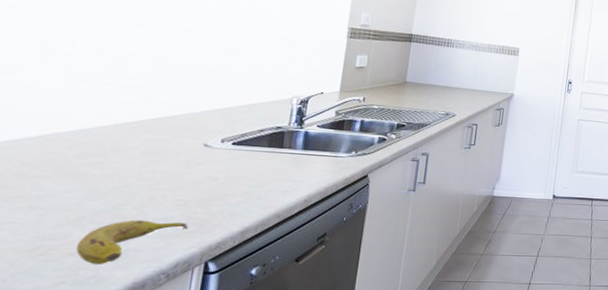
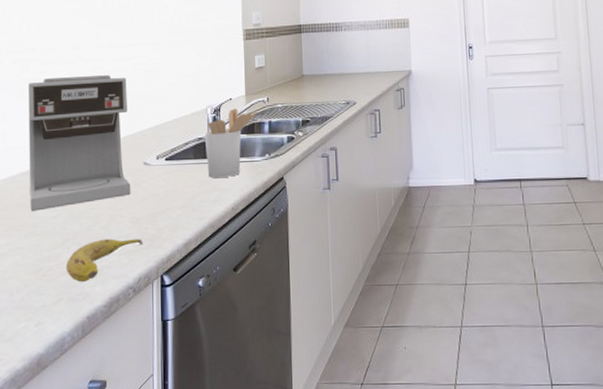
coffee maker: none [34,36,197,183] -> present [28,75,131,211]
utensil holder: none [282,102,351,170] -> present [204,108,258,179]

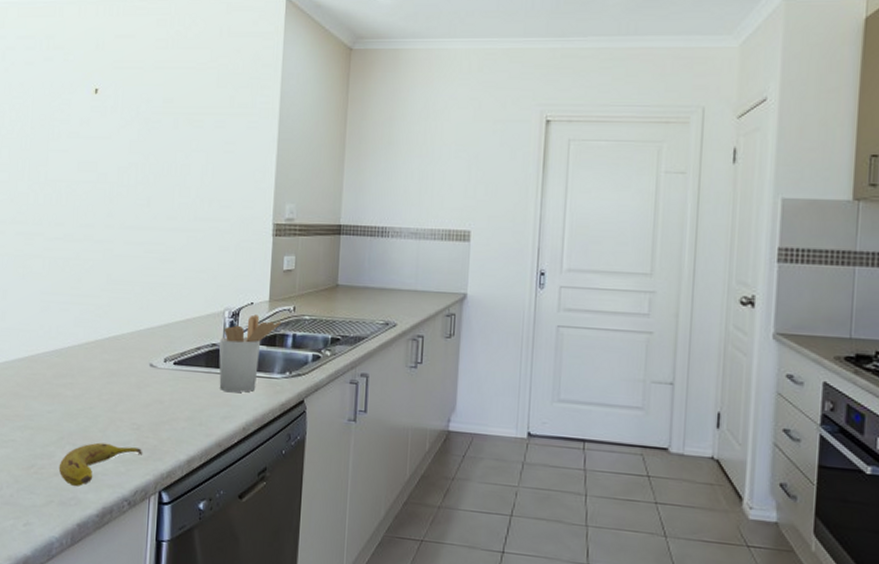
coffee maker: present [28,75,131,211] -> none [25,256,138,403]

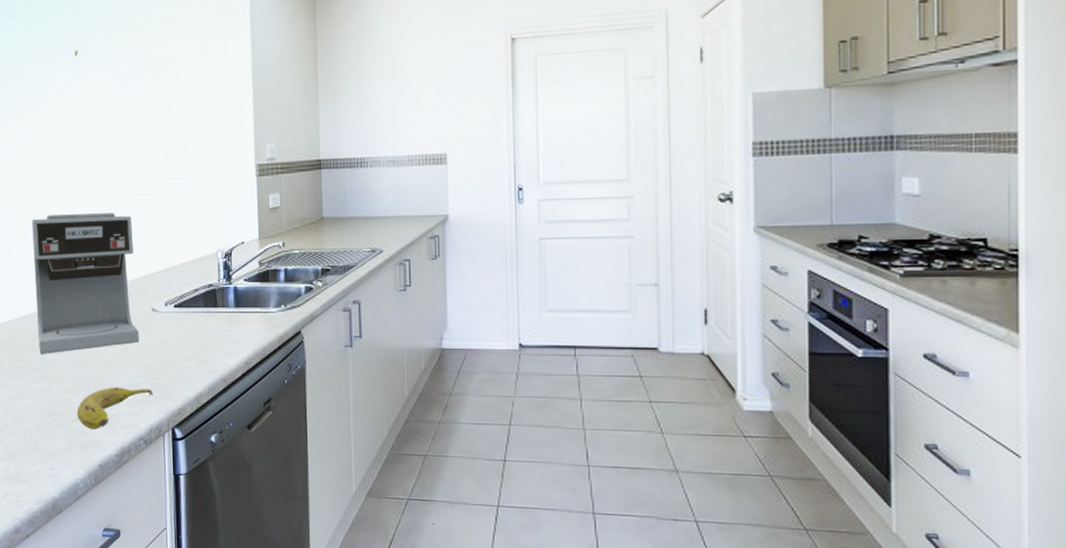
coffee maker: none [25,256,138,403] -> present [32,213,140,354]
utensil holder: present [218,314,282,393] -> none [214,253,273,329]

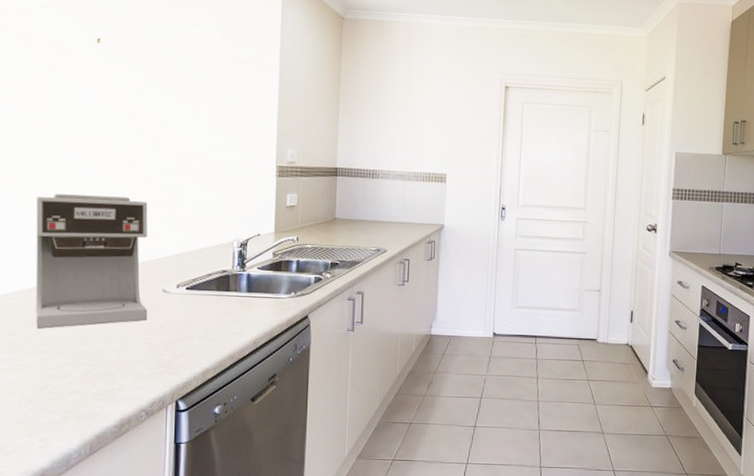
fruit: present [76,387,153,430] -> none [74,361,158,403]

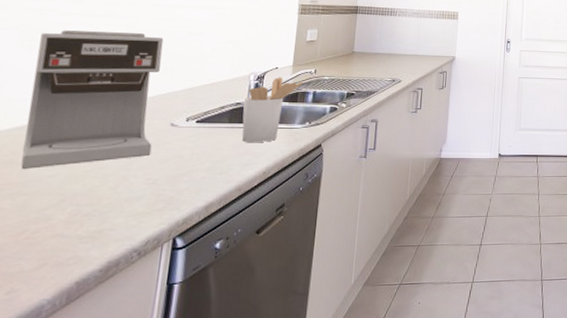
utensil holder: none [228,244,286,312] -> present [242,77,304,143]

